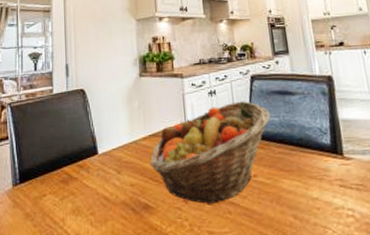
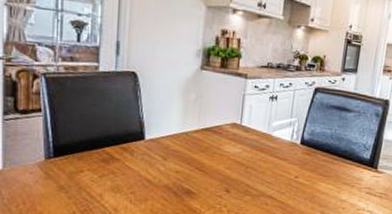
fruit basket: present [149,101,271,205] -> none [197,110,324,197]

